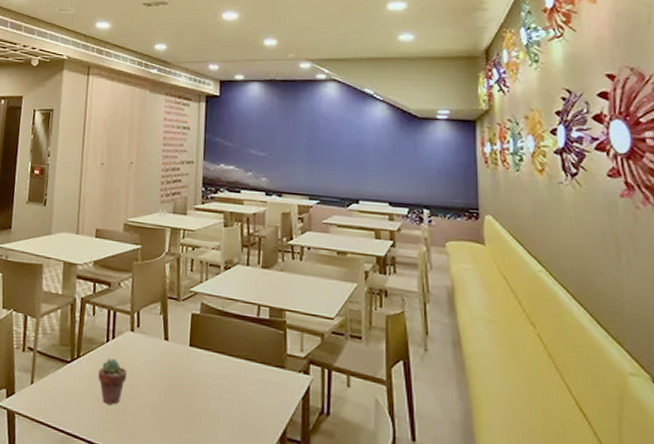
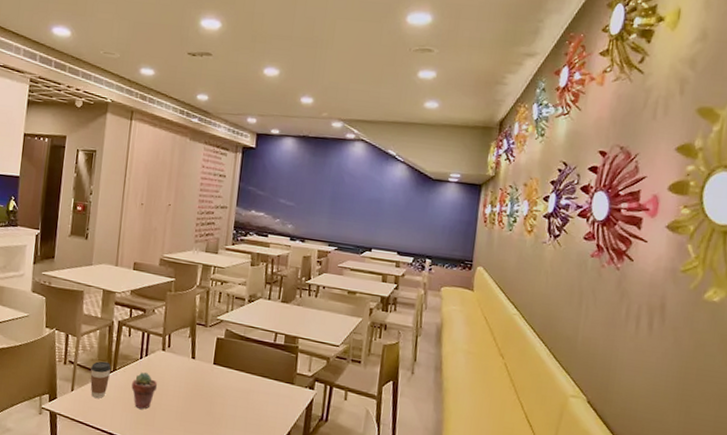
coffee cup: none [51,346,75,392] -> present [90,361,112,398]

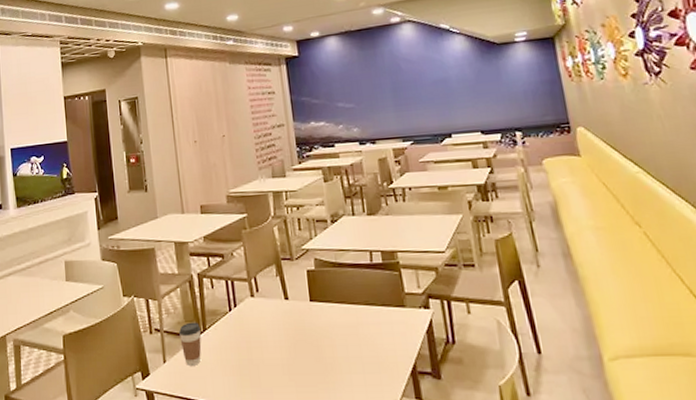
potted succulent: present [131,372,158,410] -> none [226,326,255,370]

